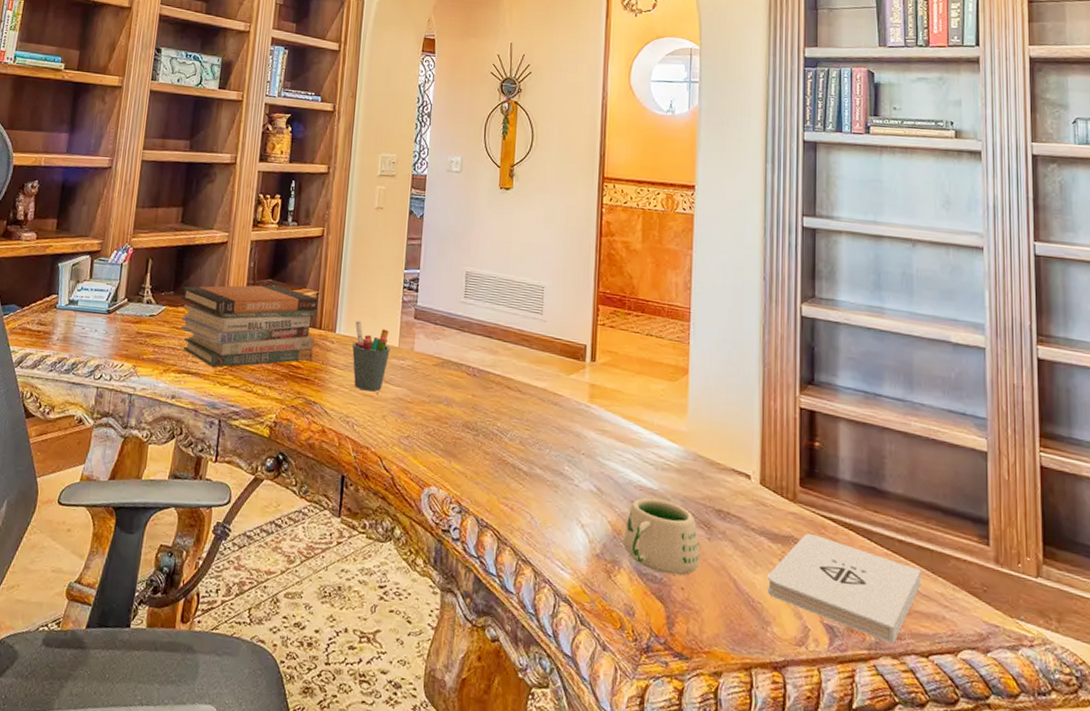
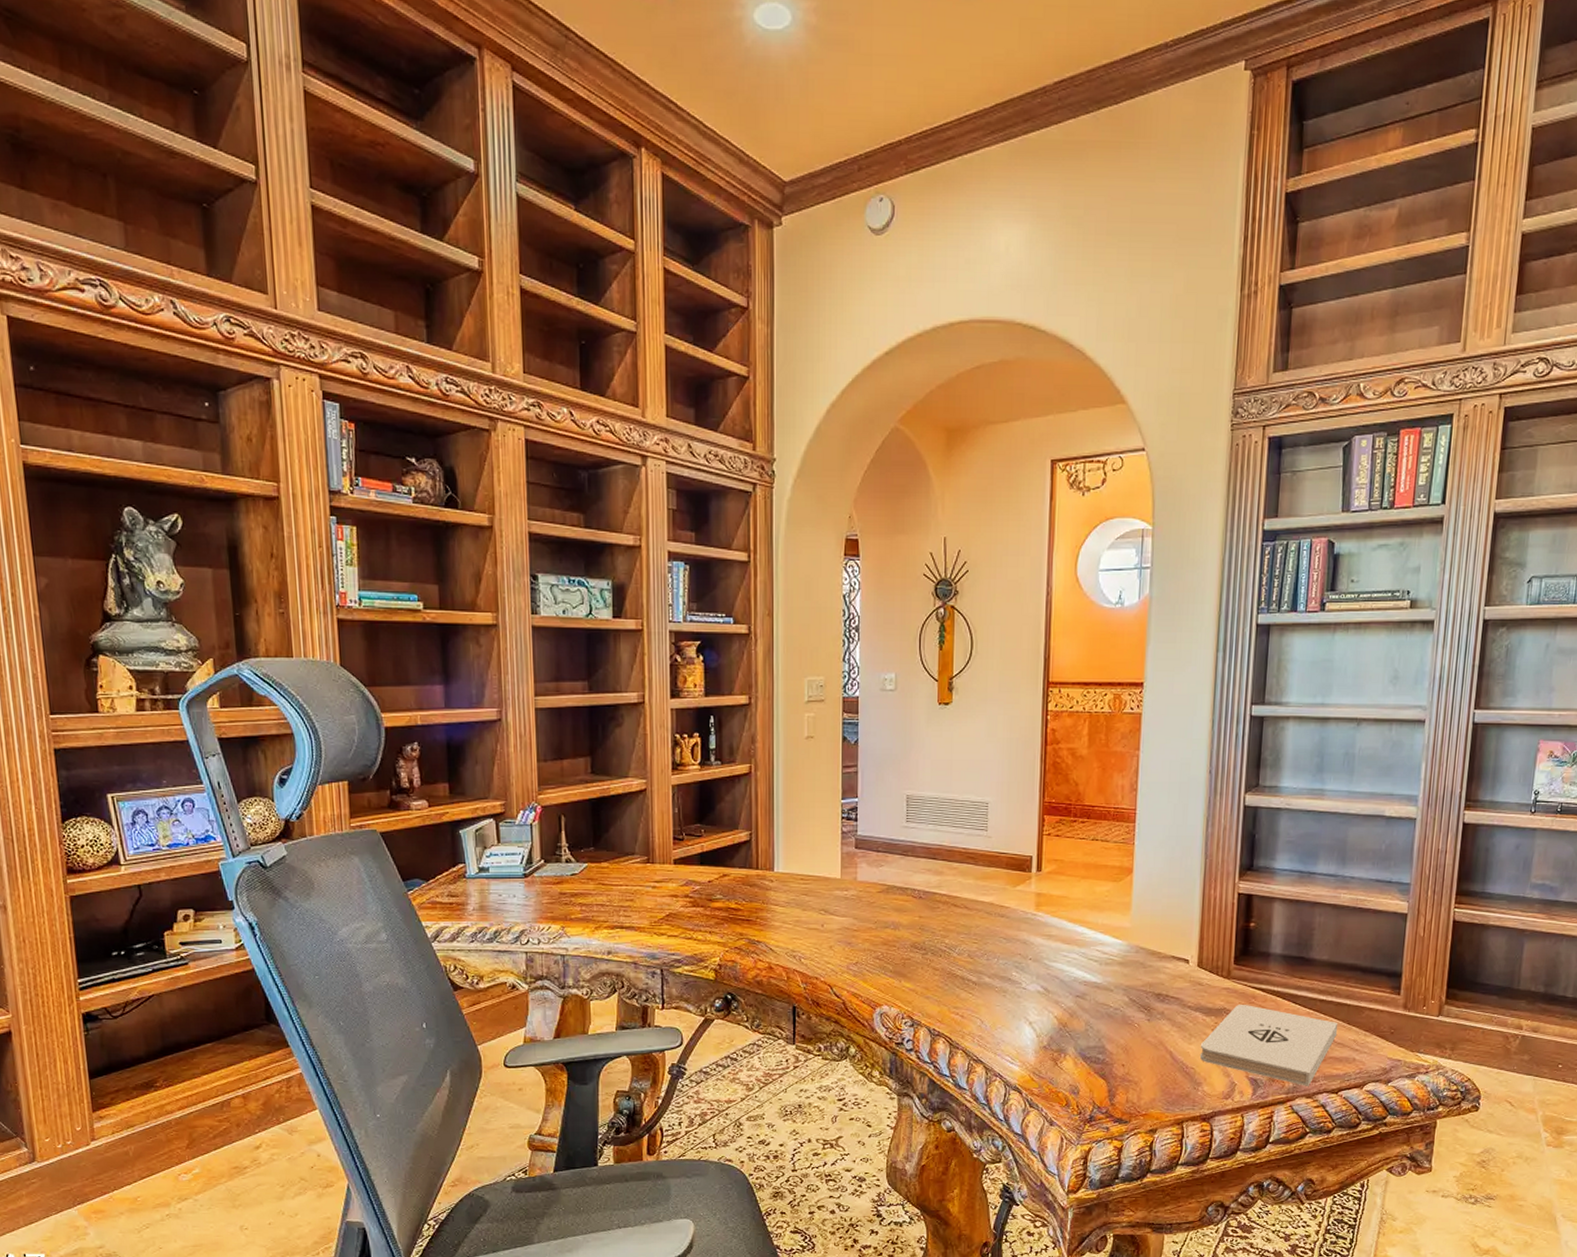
book stack: present [180,285,318,367] -> none [602,829,753,918]
pen holder: present [352,320,390,392] -> none [792,856,833,924]
mug: present [623,498,700,576] -> none [1069,992,1140,1055]

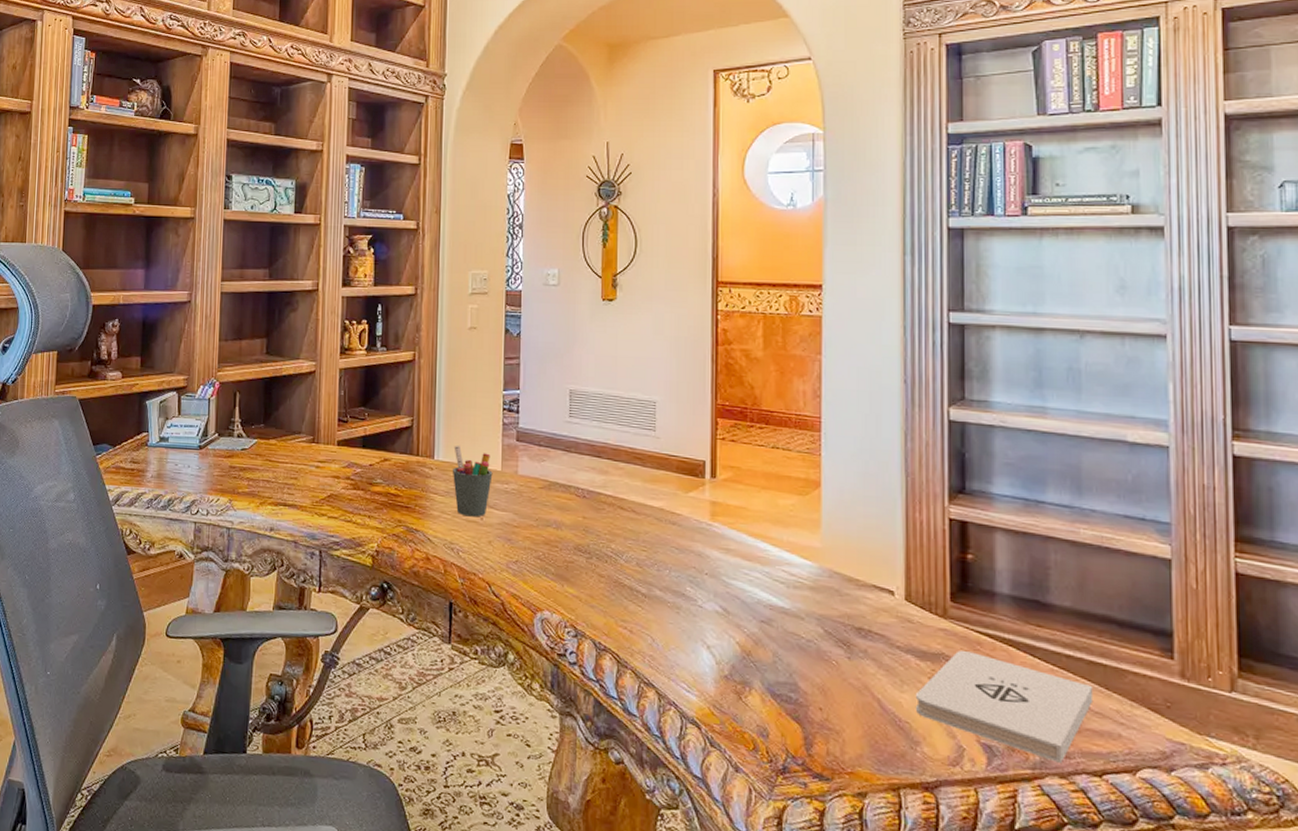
pen holder: none [792,856,833,924] -> present [452,445,493,517]

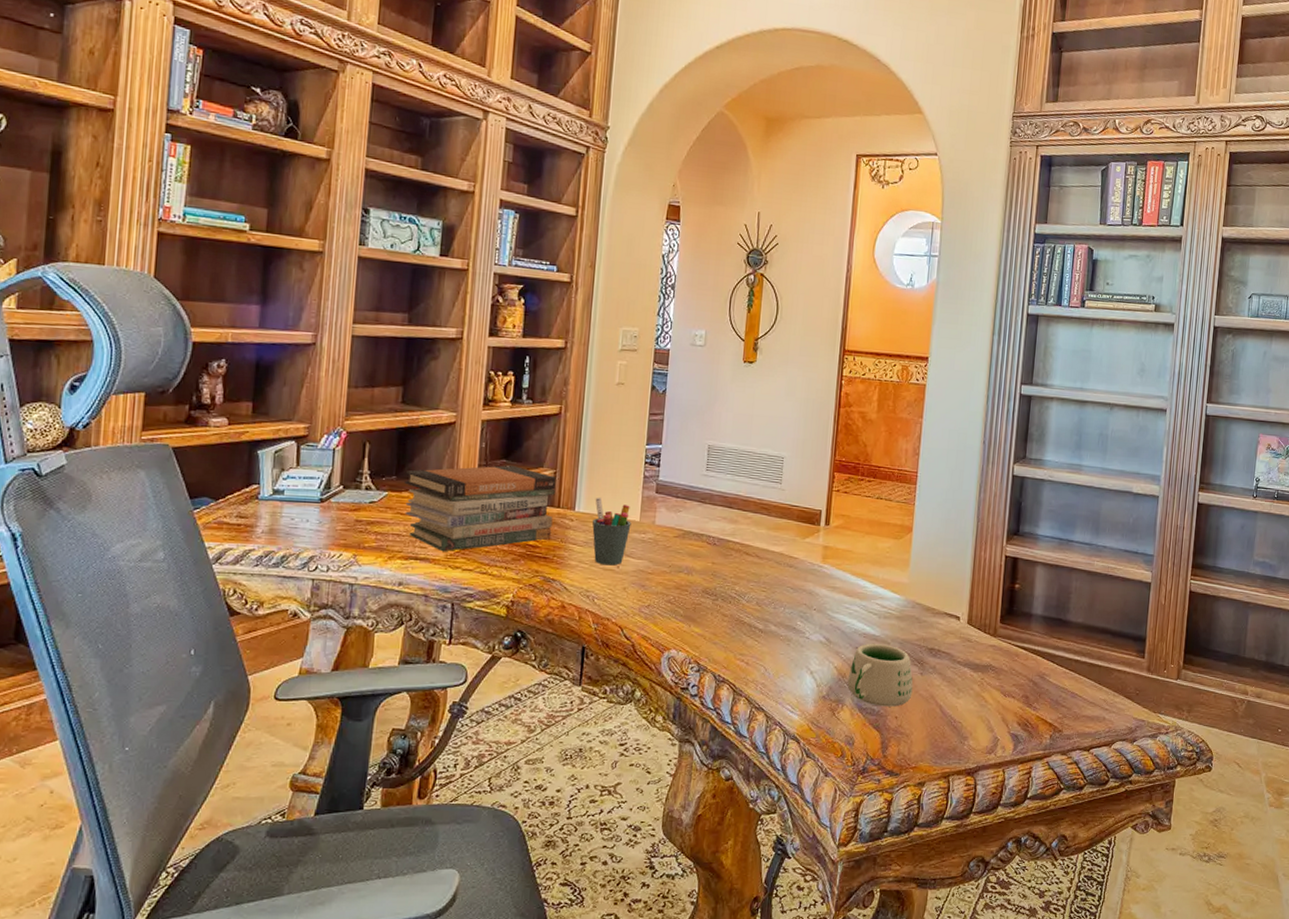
book stack: none [271,412,414,498] -> present [404,465,556,551]
mug: none [754,617,839,696] -> present [847,644,914,707]
notepad: present [915,651,1094,763] -> none [966,662,1091,743]

